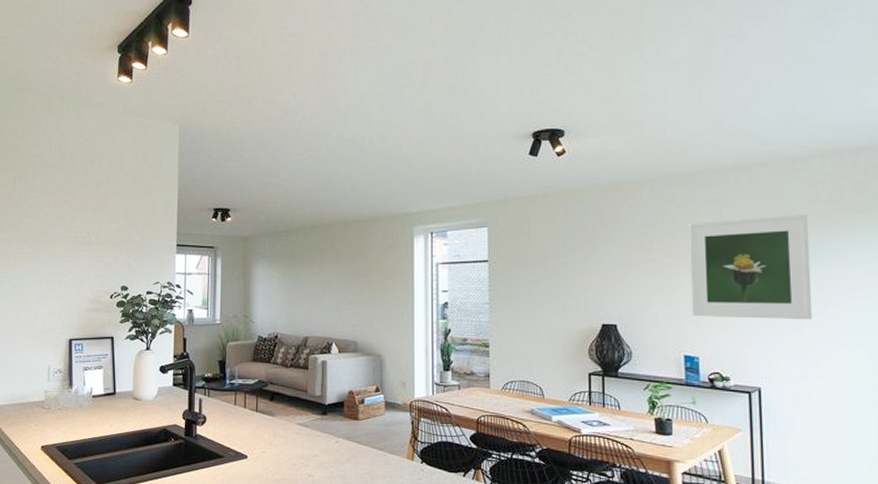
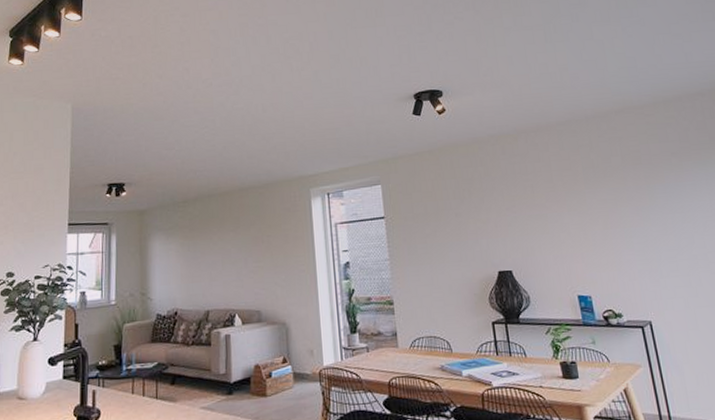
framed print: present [689,213,812,320] -> none [563,153,684,257]

